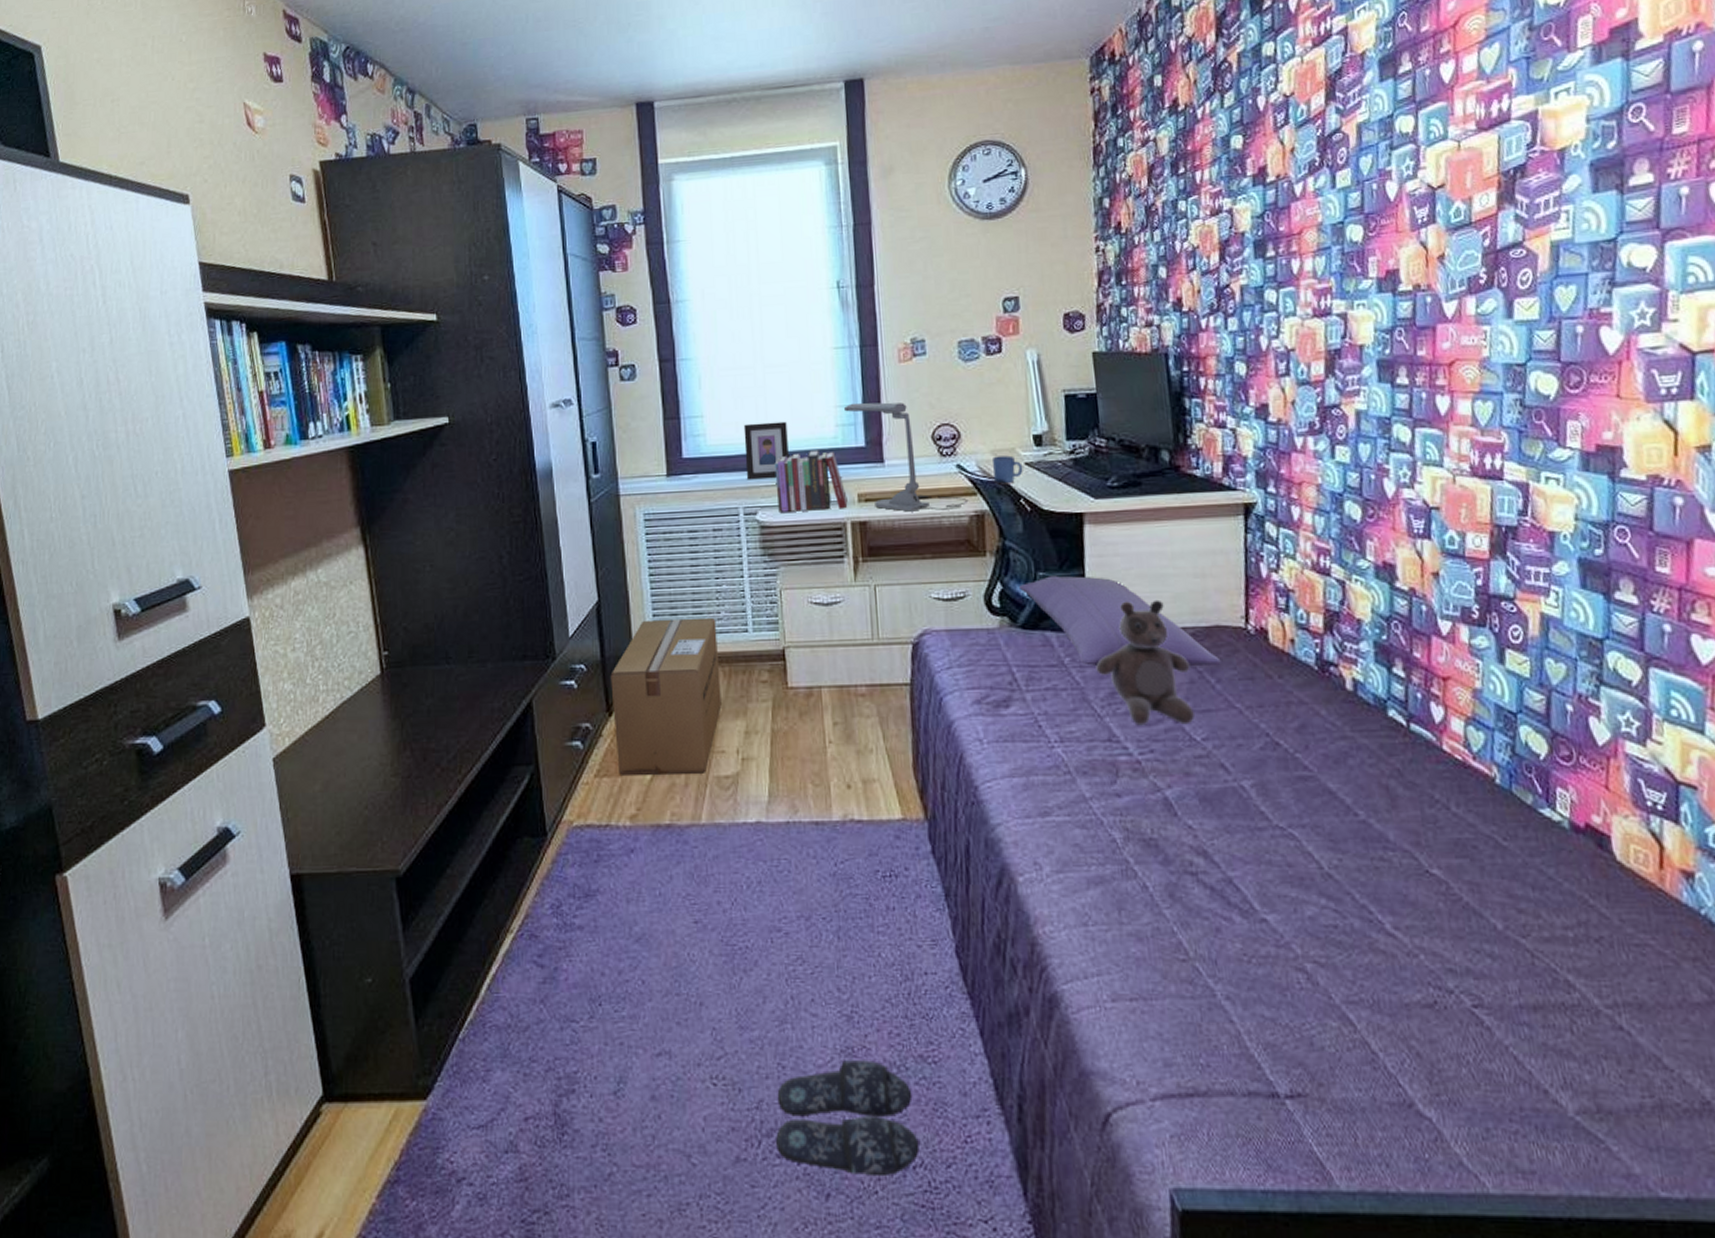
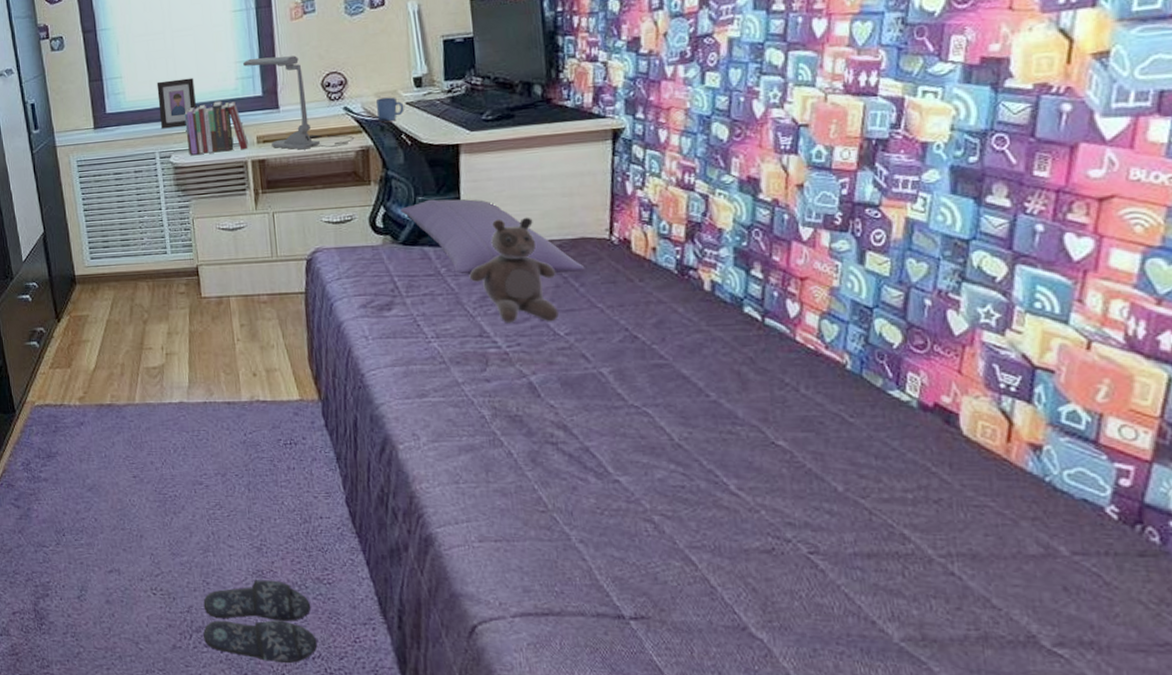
box: present [610,618,722,776] -> none [57,244,148,368]

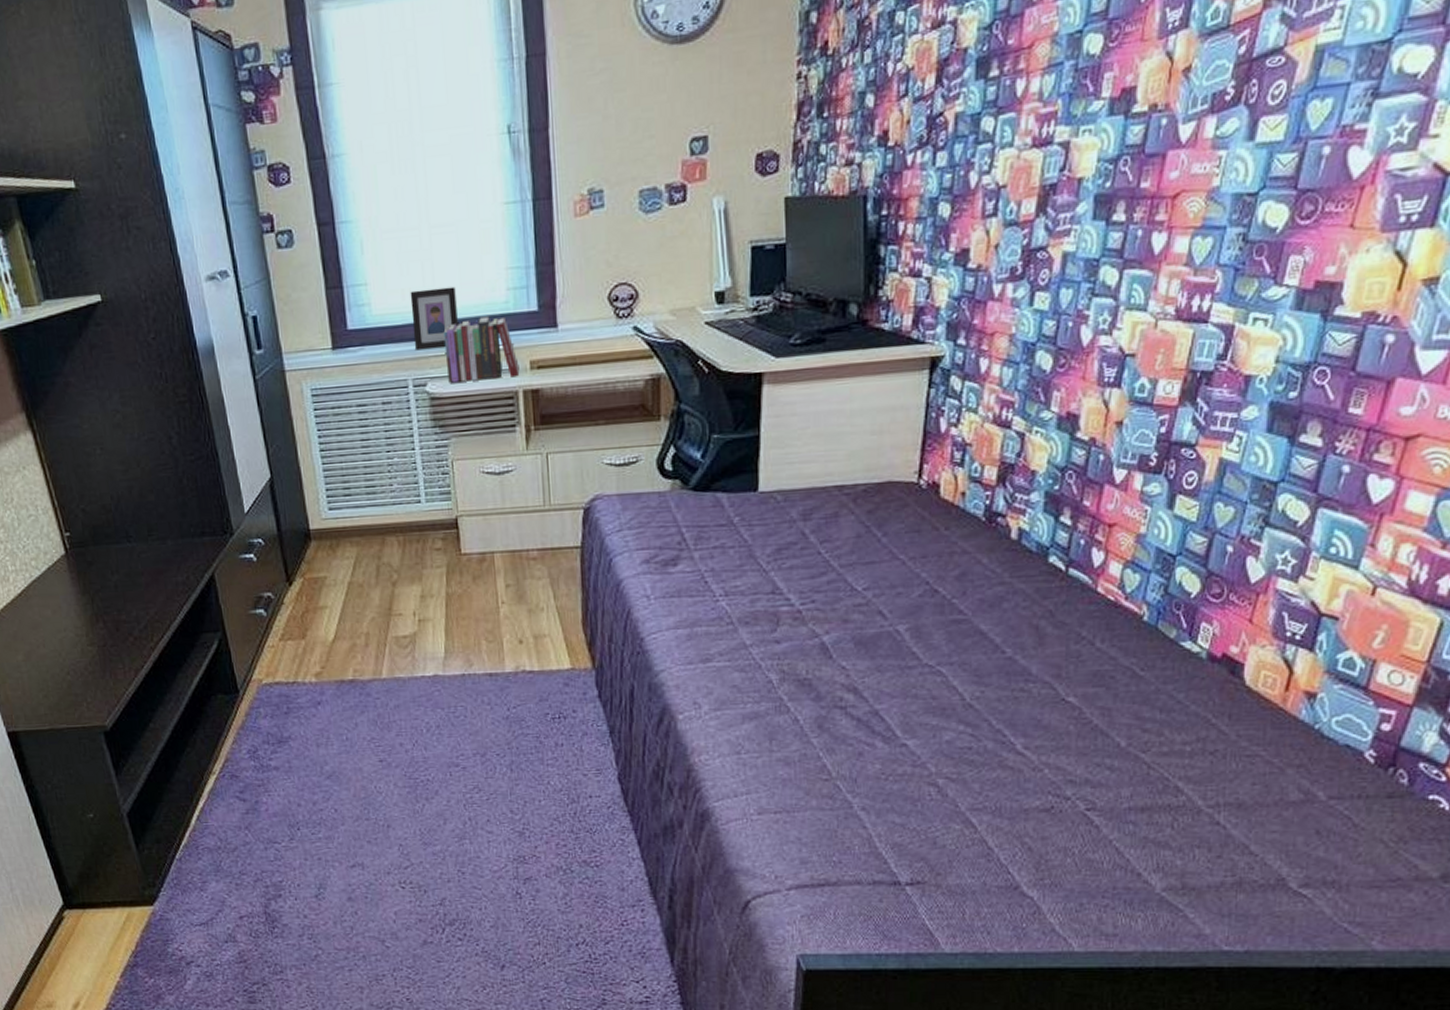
slippers: present [203,580,317,664] -> none [458,866,582,952]
desk lamp: present [243,55,355,150] -> none [516,261,645,378]
mug: present [376,97,404,123] -> none [671,315,703,346]
pillow: present [401,199,585,276] -> none [693,437,890,525]
stuffed animal: present [469,217,559,324] -> none [764,458,858,579]

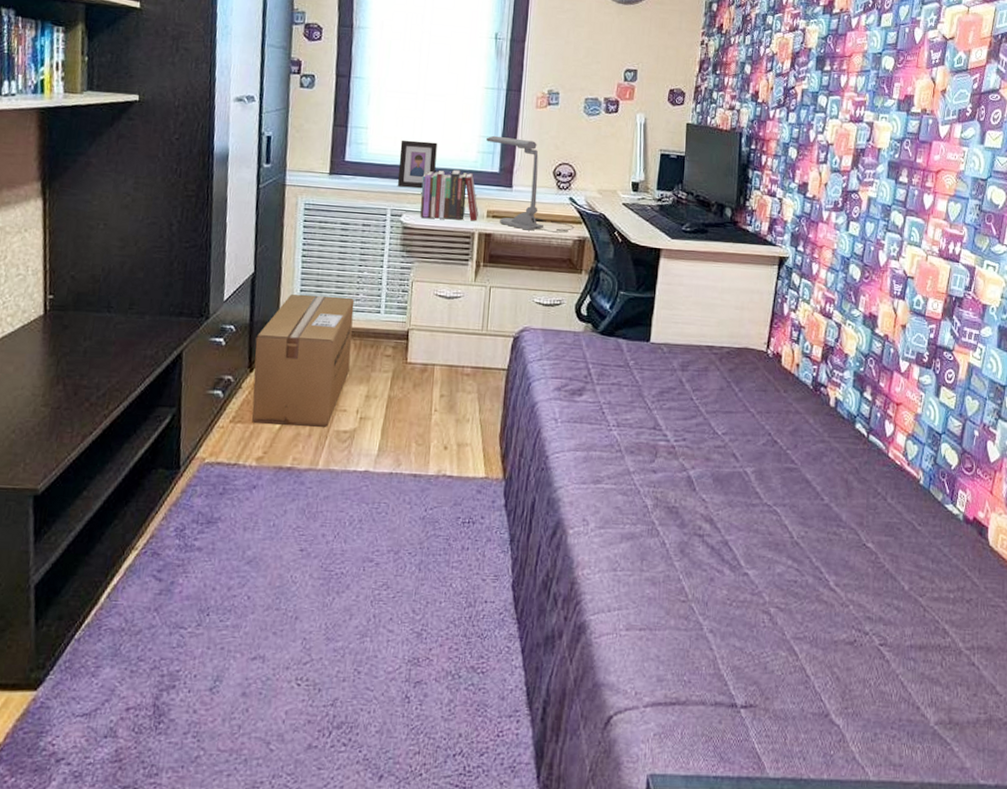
box: none [288,491,397,638] -> present [251,294,355,427]
desk lamp: none [516,261,645,378] -> present [486,135,575,233]

